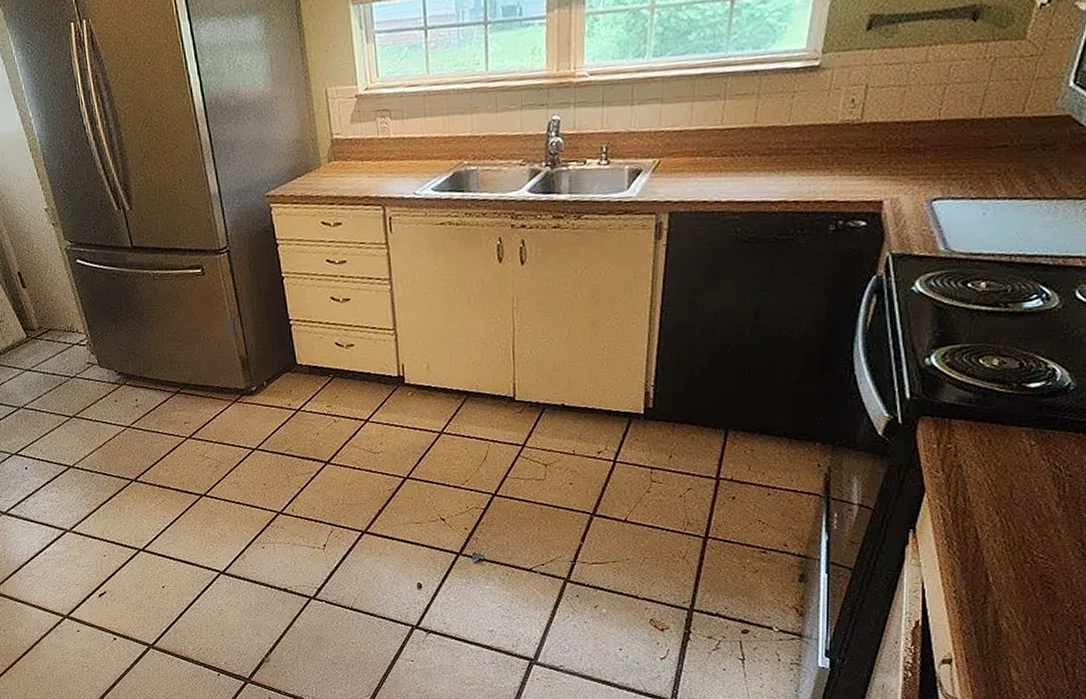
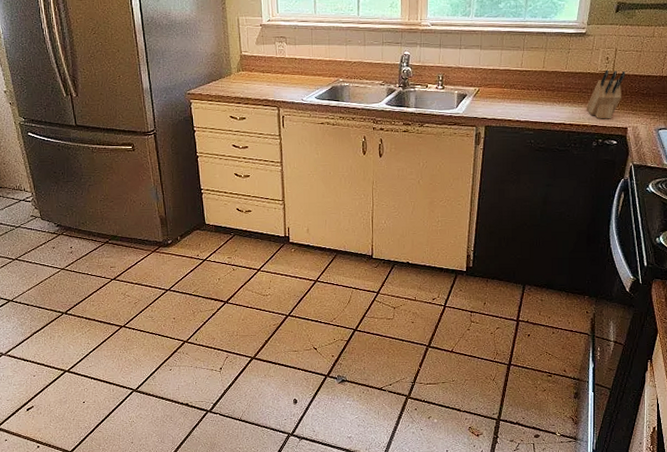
knife block: none [819,117,882,191] -> present [586,69,626,119]

